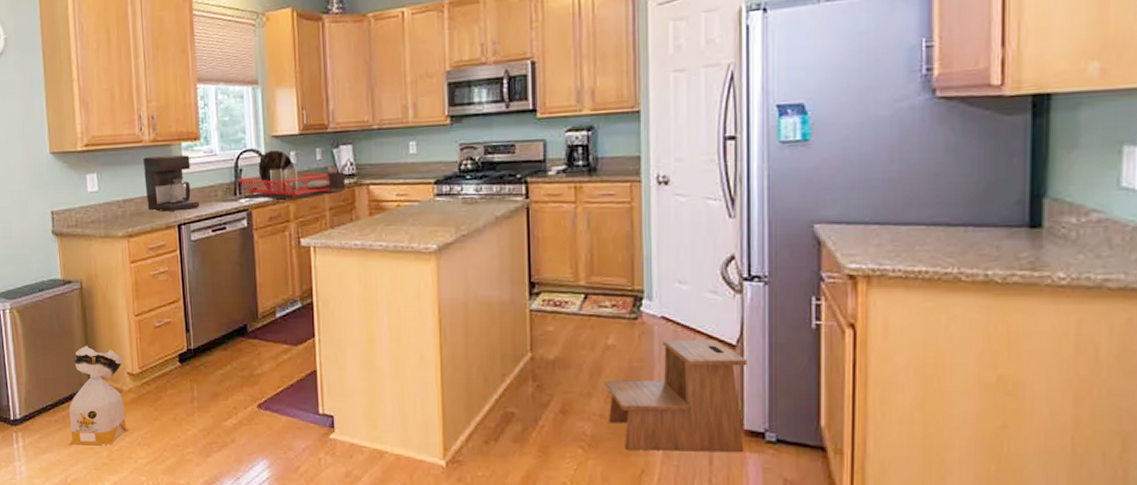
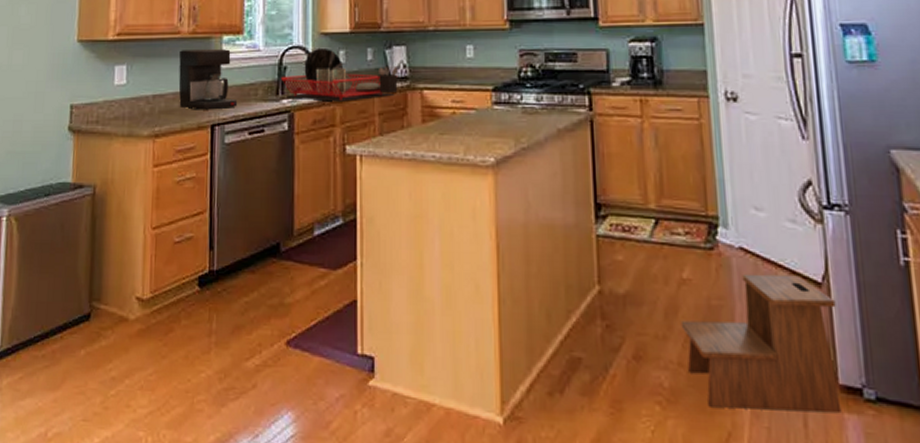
bag: present [68,345,129,446] -> none [55,262,134,390]

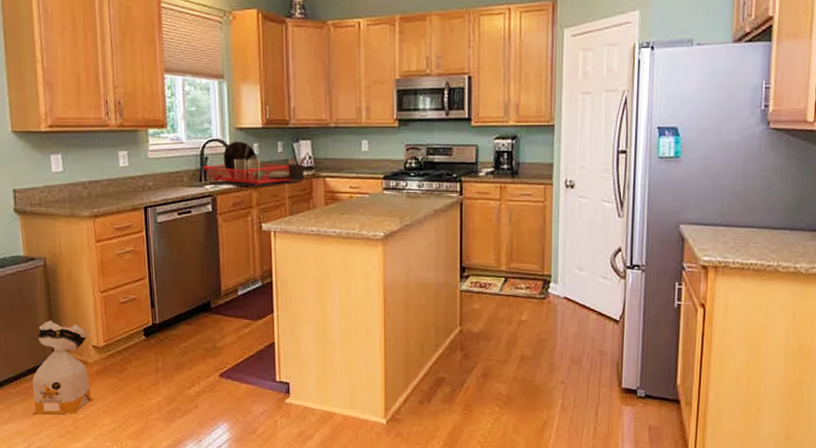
bag: none [55,262,134,390] -> present [31,320,93,415]
coffee maker: present [178,48,238,110] -> none [110,140,166,194]
step stool: present [680,273,842,414] -> none [517,315,627,406]

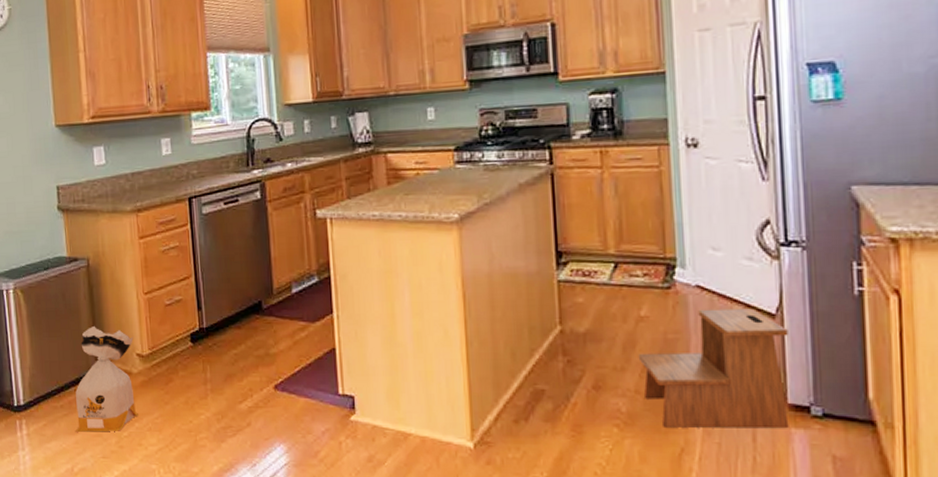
dish rack: present [202,141,305,187] -> none [249,118,363,170]
step stool: none [517,315,627,406] -> present [638,308,789,429]

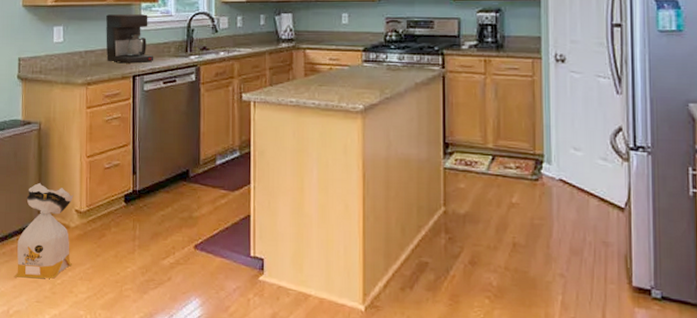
coffee maker: none [152,125,211,185] -> present [106,13,154,64]
step stool: present [638,308,789,429] -> none [509,200,635,308]

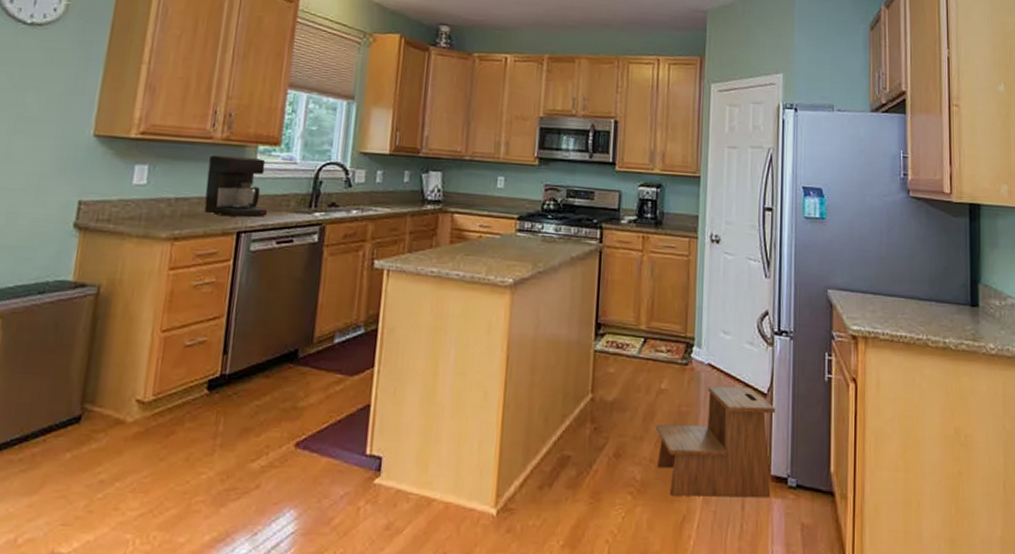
bag: present [13,182,74,279] -> none [31,363,137,493]
step stool: none [509,200,635,308] -> present [655,385,775,498]

